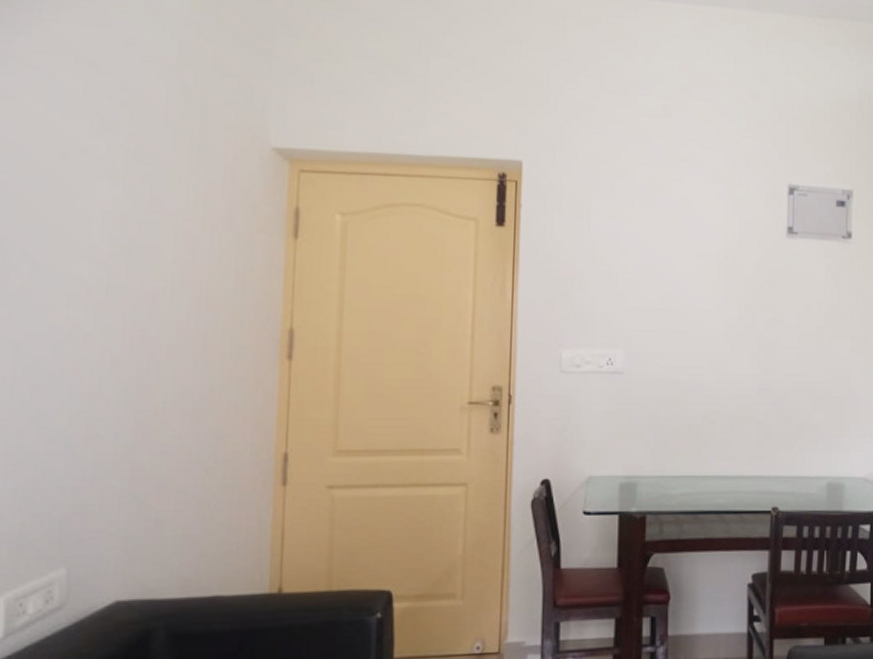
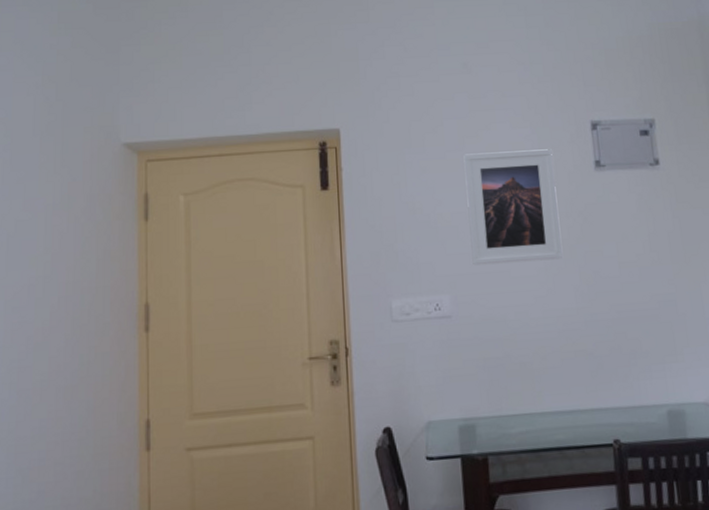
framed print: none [651,204,745,325] -> present [463,149,562,266]

